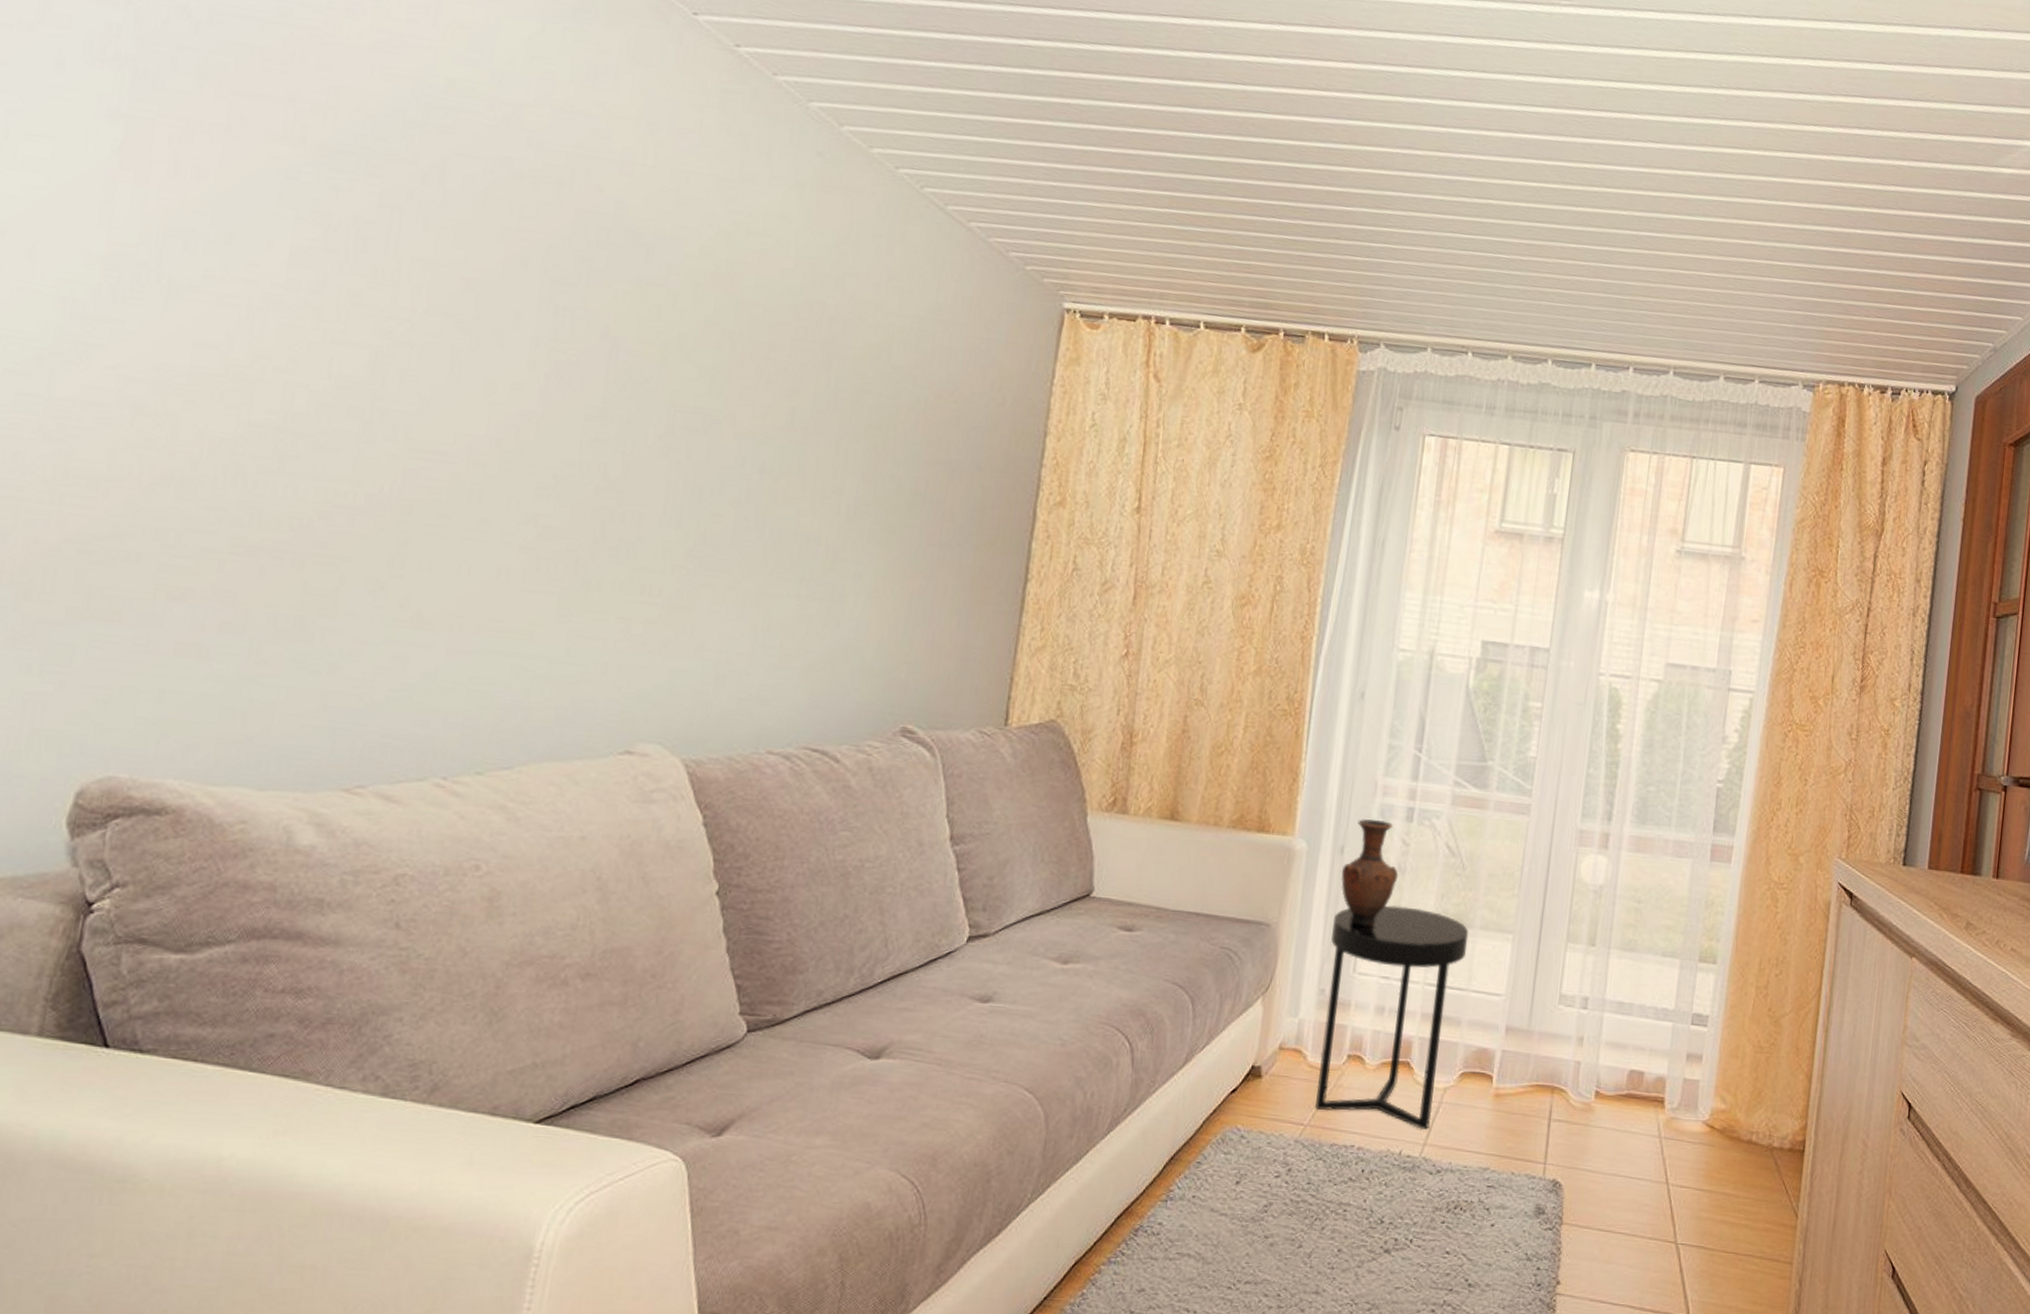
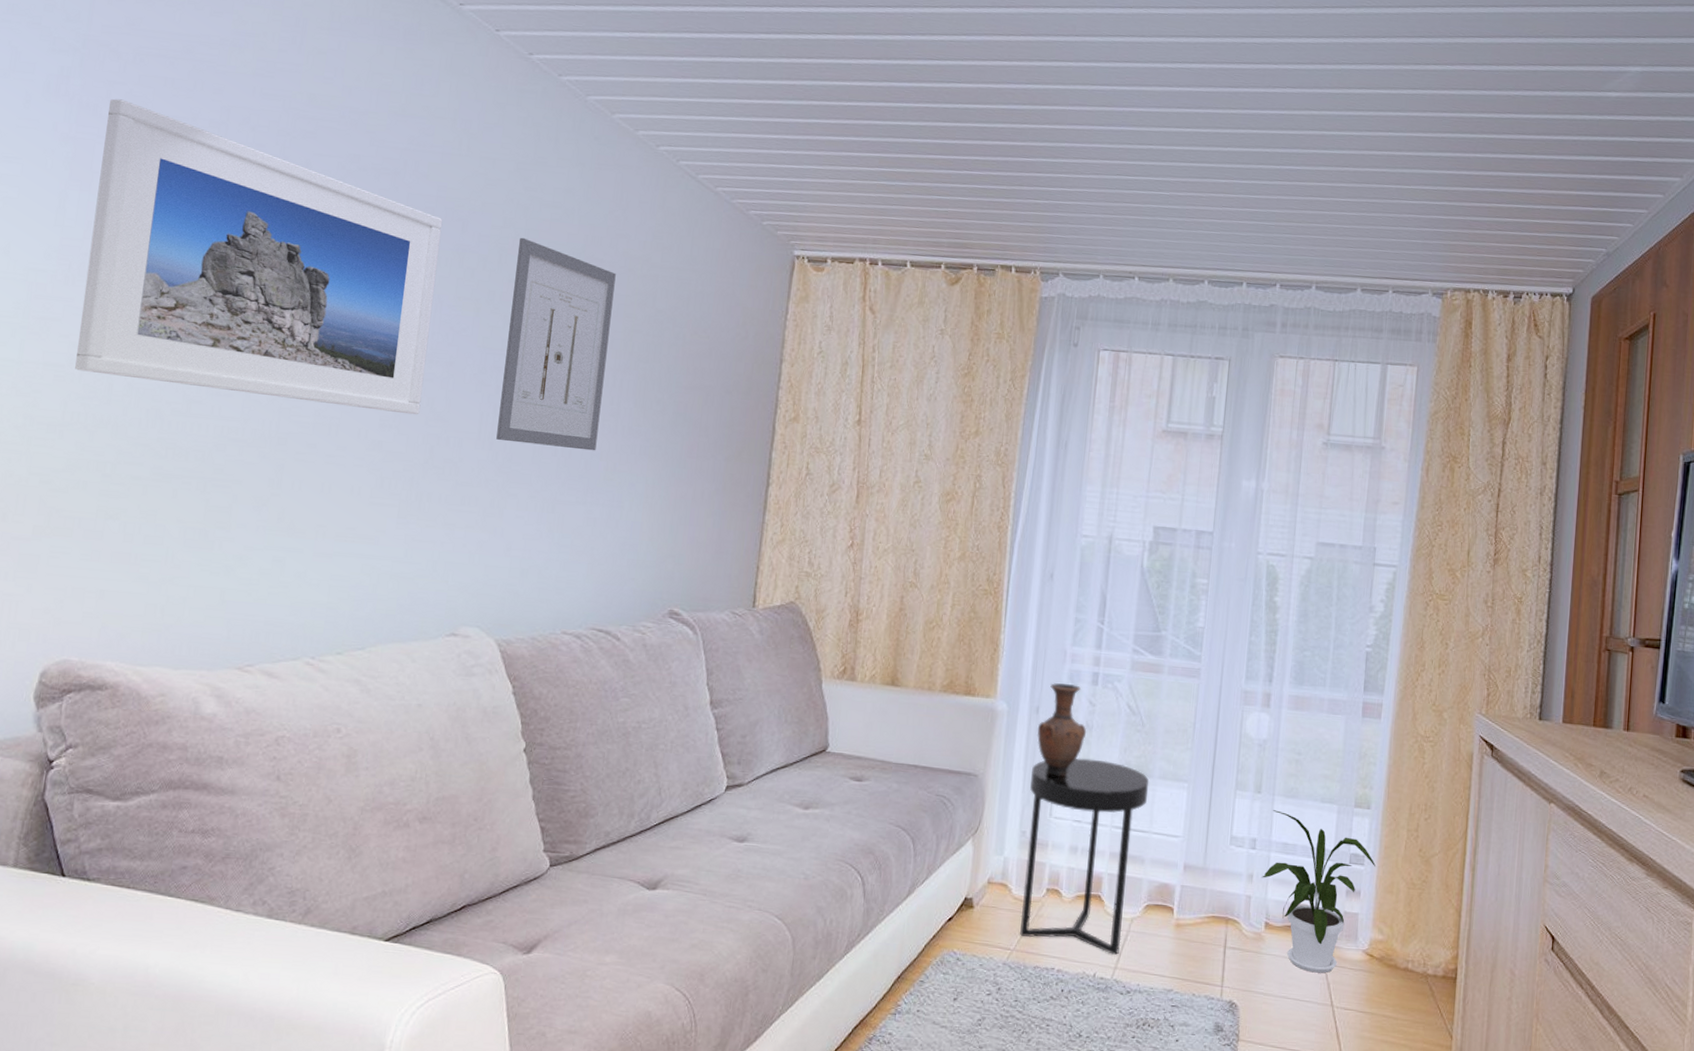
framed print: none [126,68,621,483] -> present [75,98,443,415]
wall art: none [686,270,842,534] -> present [496,237,616,451]
house plant: none [1592,965,1721,1147] -> present [1261,810,1376,973]

